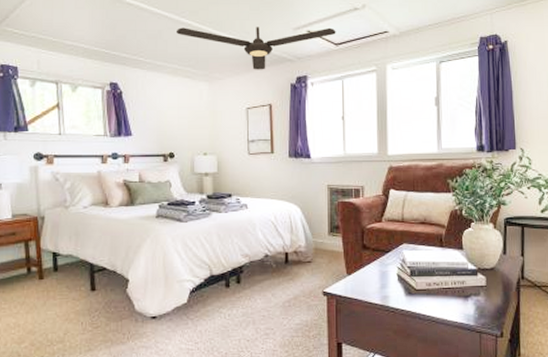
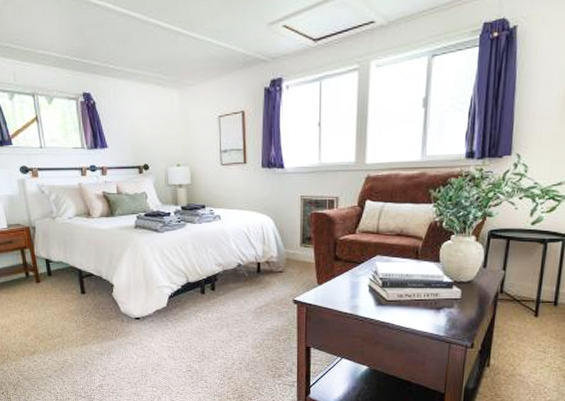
ceiling fan: present [175,27,336,70] -> none [144,20,315,74]

